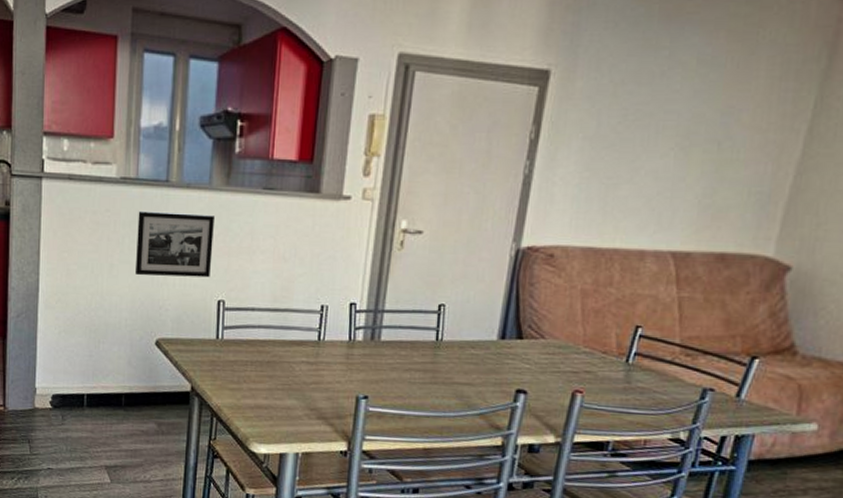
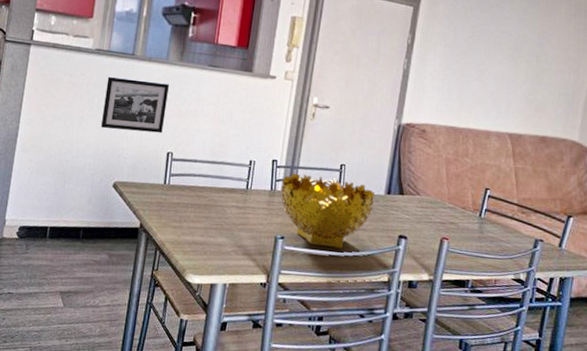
decorative bowl: none [361,318,485,409] -> present [280,173,375,249]

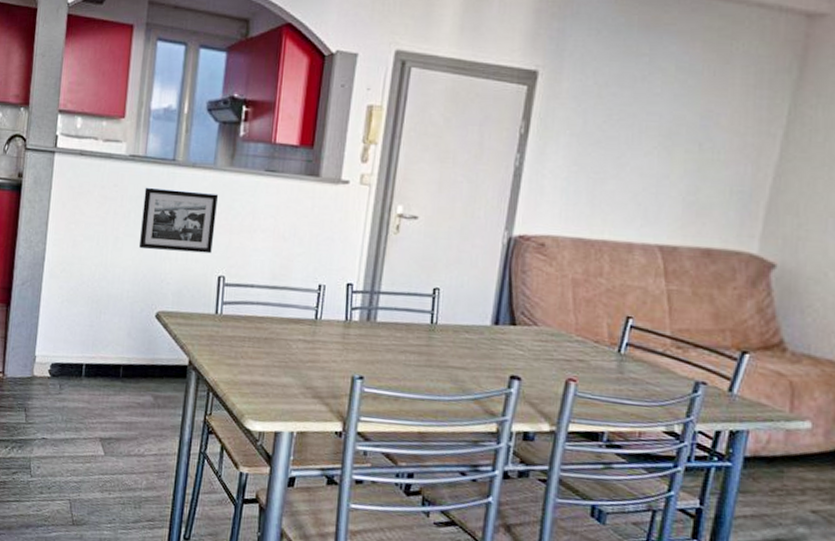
decorative bowl: present [280,173,375,249] -> none [358,299,479,392]

